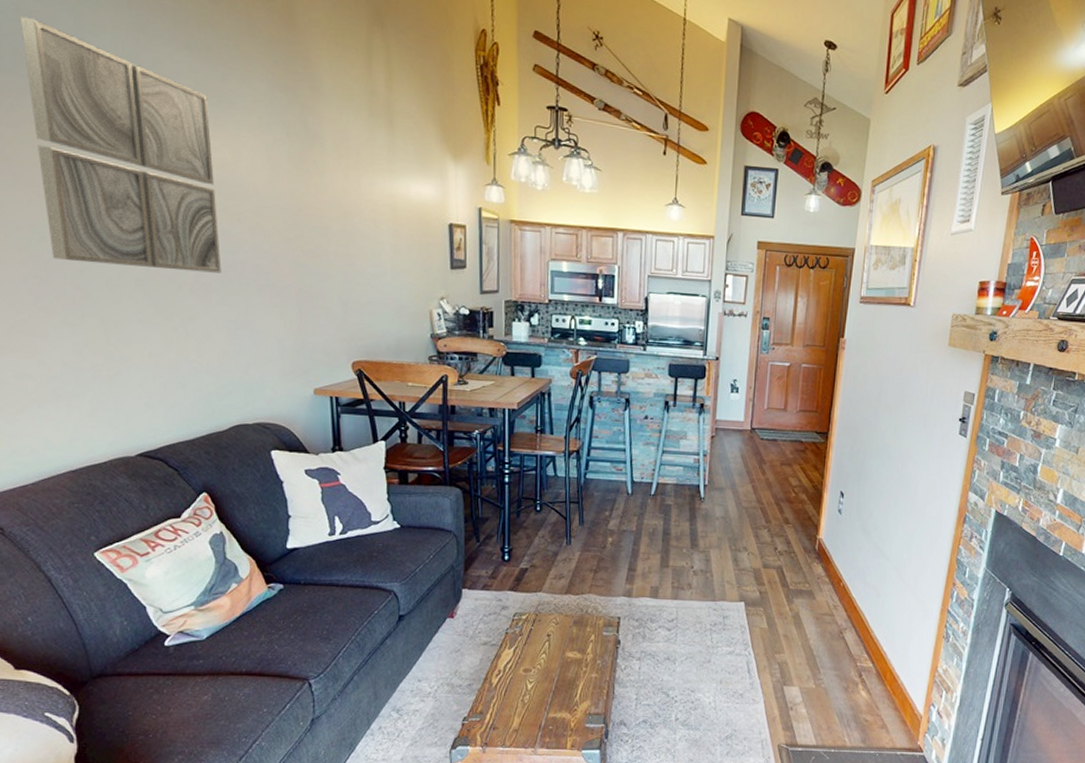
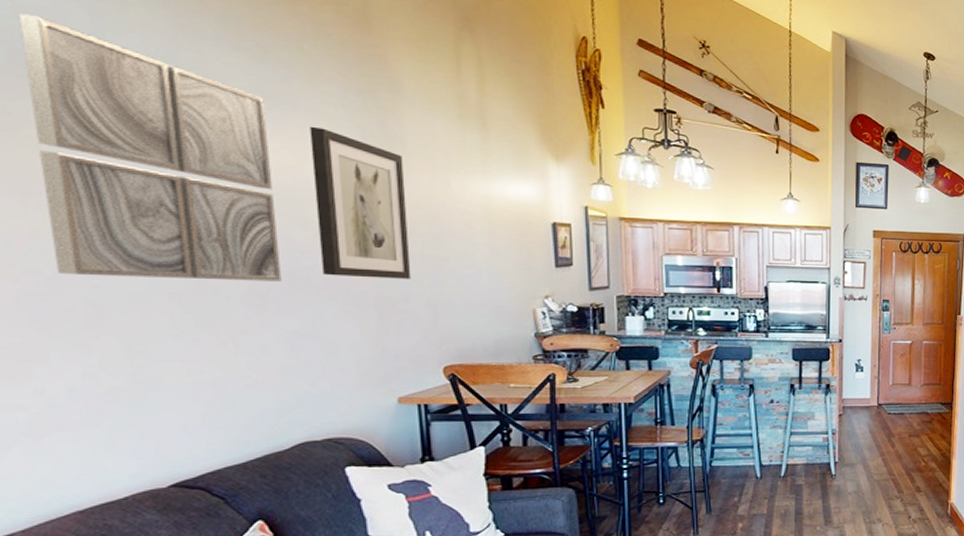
wall art: none [244,123,326,275] -> present [309,126,411,279]

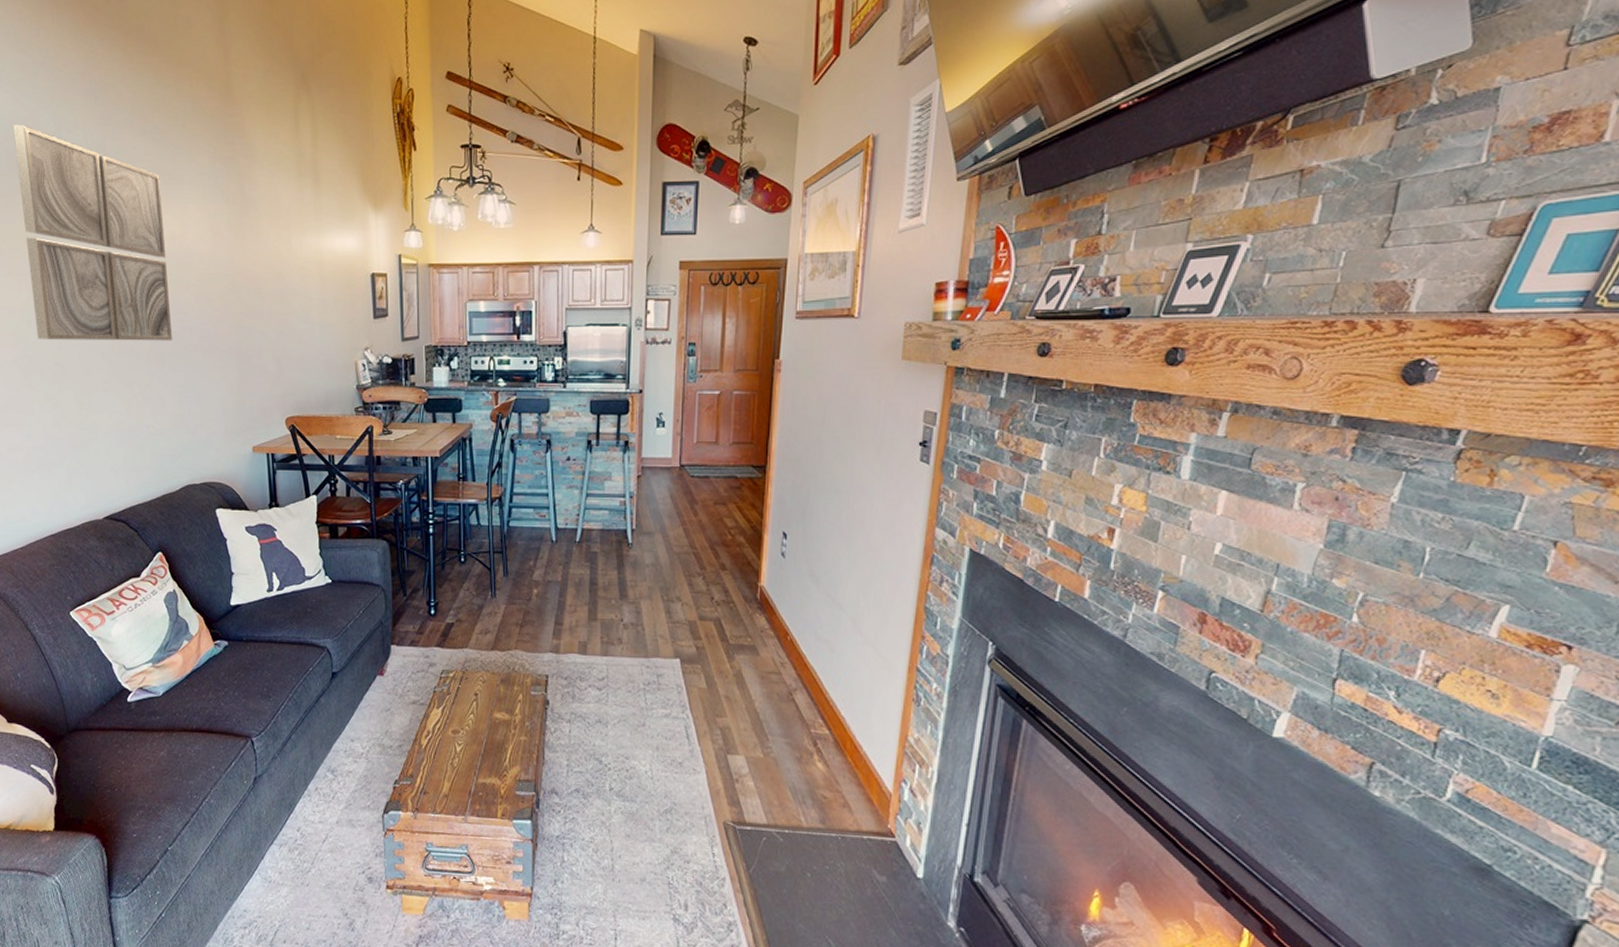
wall art: present [309,126,411,279] -> none [190,197,262,335]

